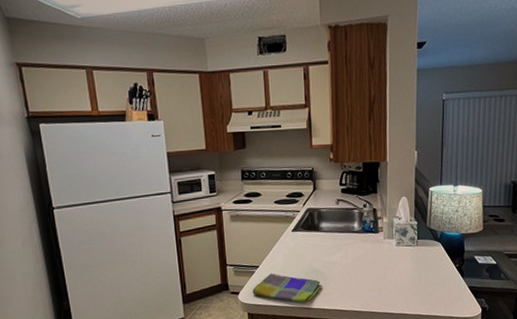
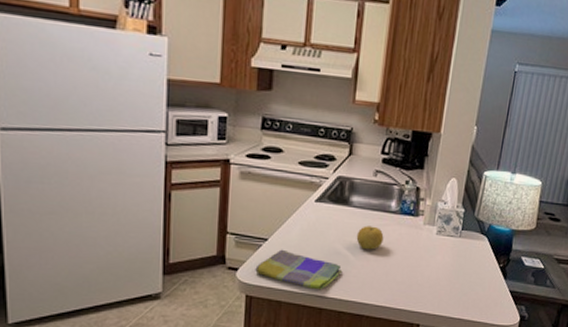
fruit: none [329,245,352,266] -> present [356,225,384,250]

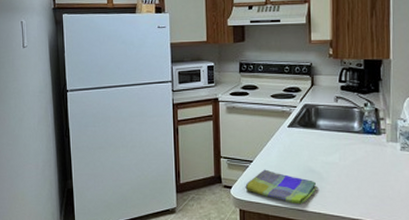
fruit: present [356,225,384,250] -> none [326,145,351,167]

